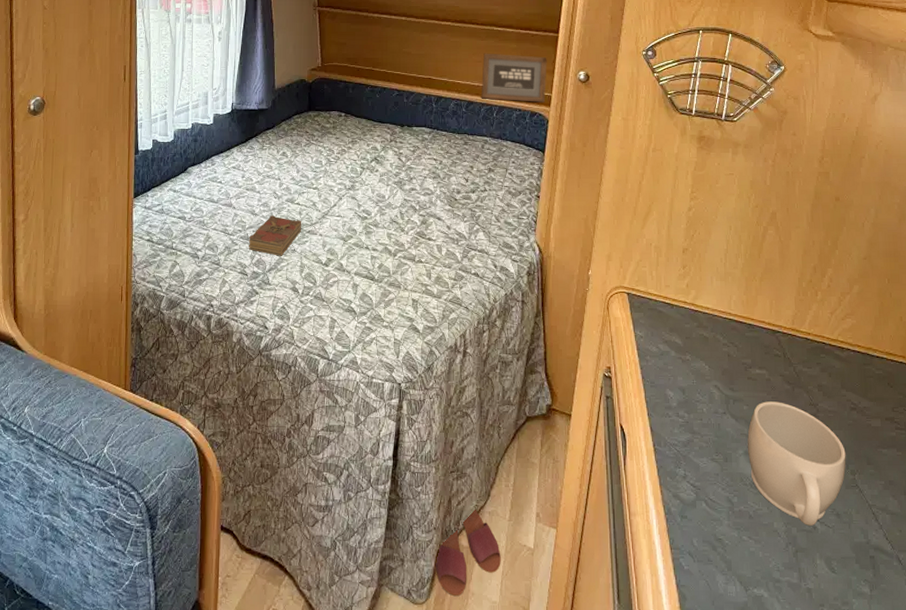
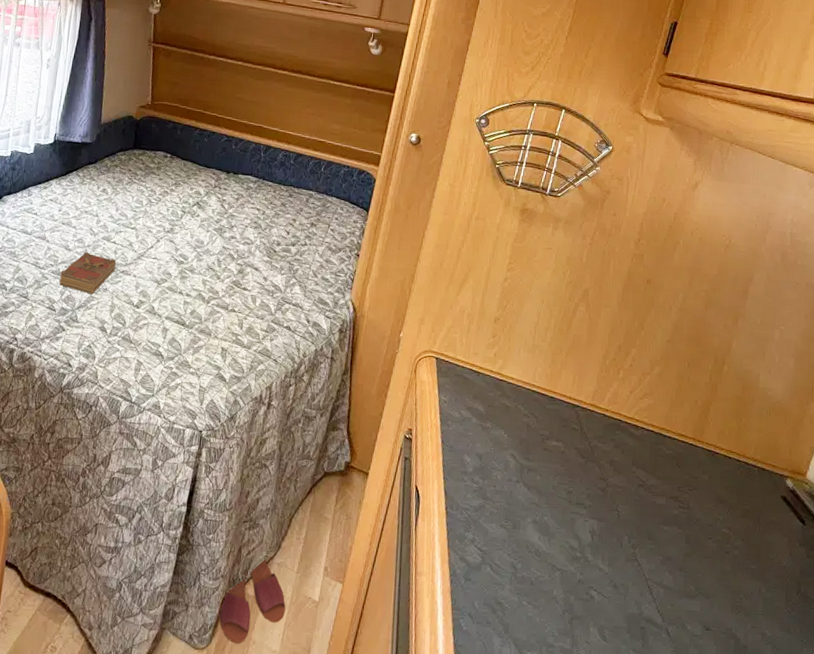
picture frame: present [481,53,547,102] -> none [310,106,381,161]
mug: present [747,401,846,527] -> none [536,473,629,596]

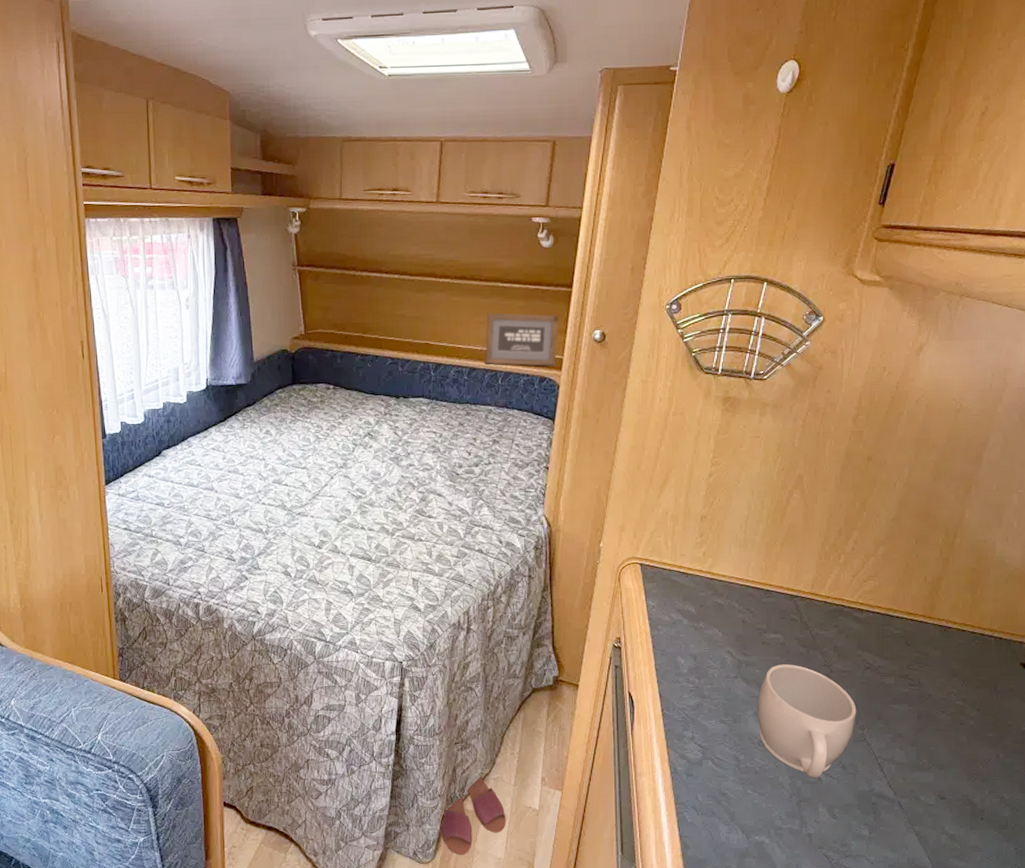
book: present [58,252,117,294] -> none [233,498,292,540]
picture frame: none [310,106,381,161] -> present [484,313,559,367]
mug: none [536,473,629,596] -> present [758,664,857,779]

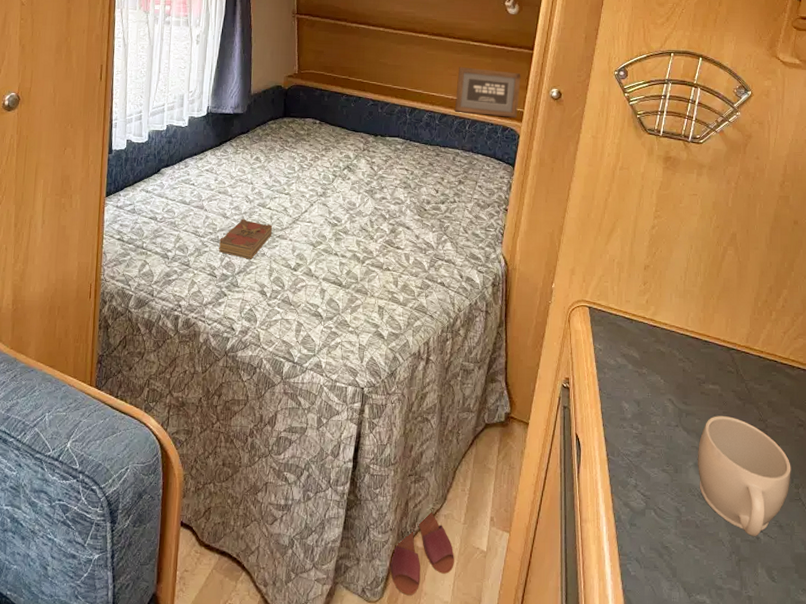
book: none [233,498,292,540] -> present [218,219,273,260]

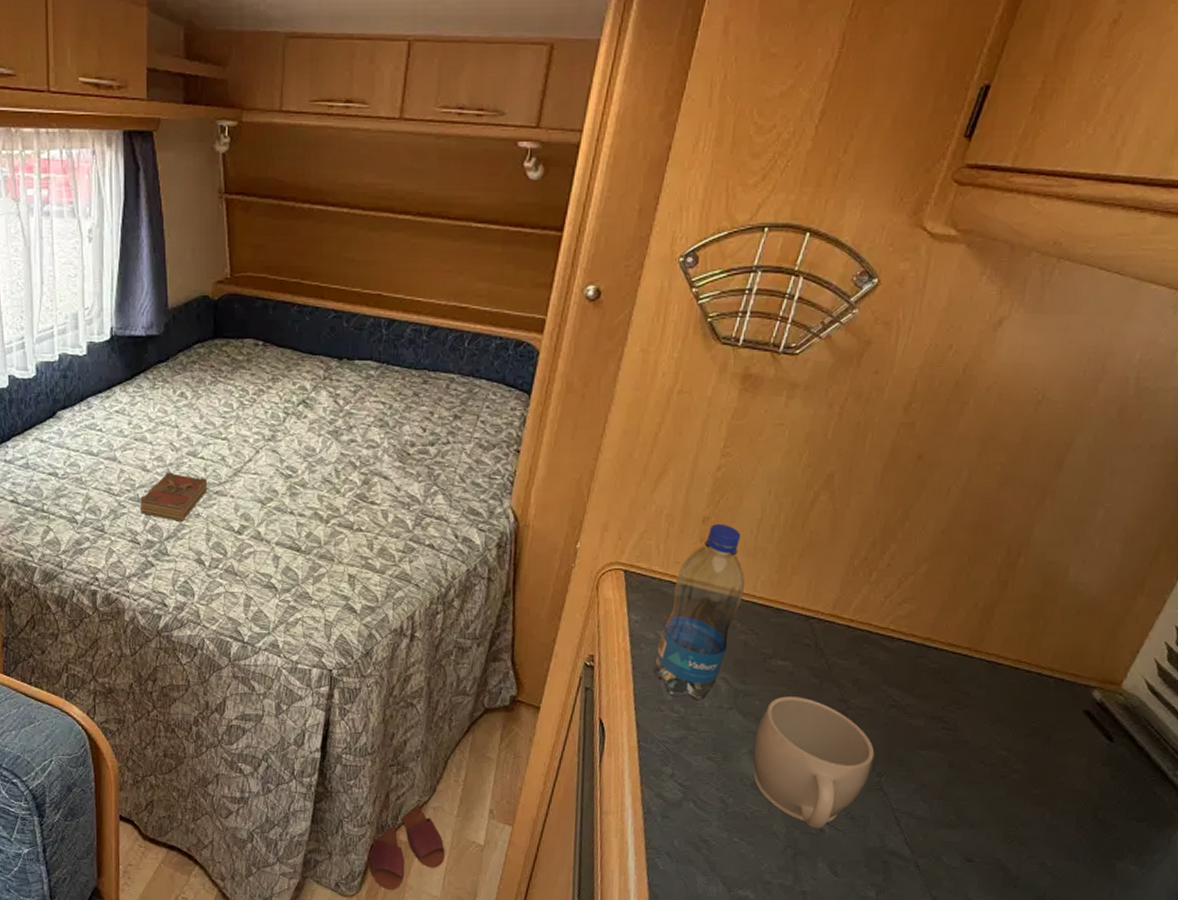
picture frame: present [454,66,521,118] -> none [448,259,544,328]
bottle: none [616,270,680,419] -> present [653,523,746,700]

